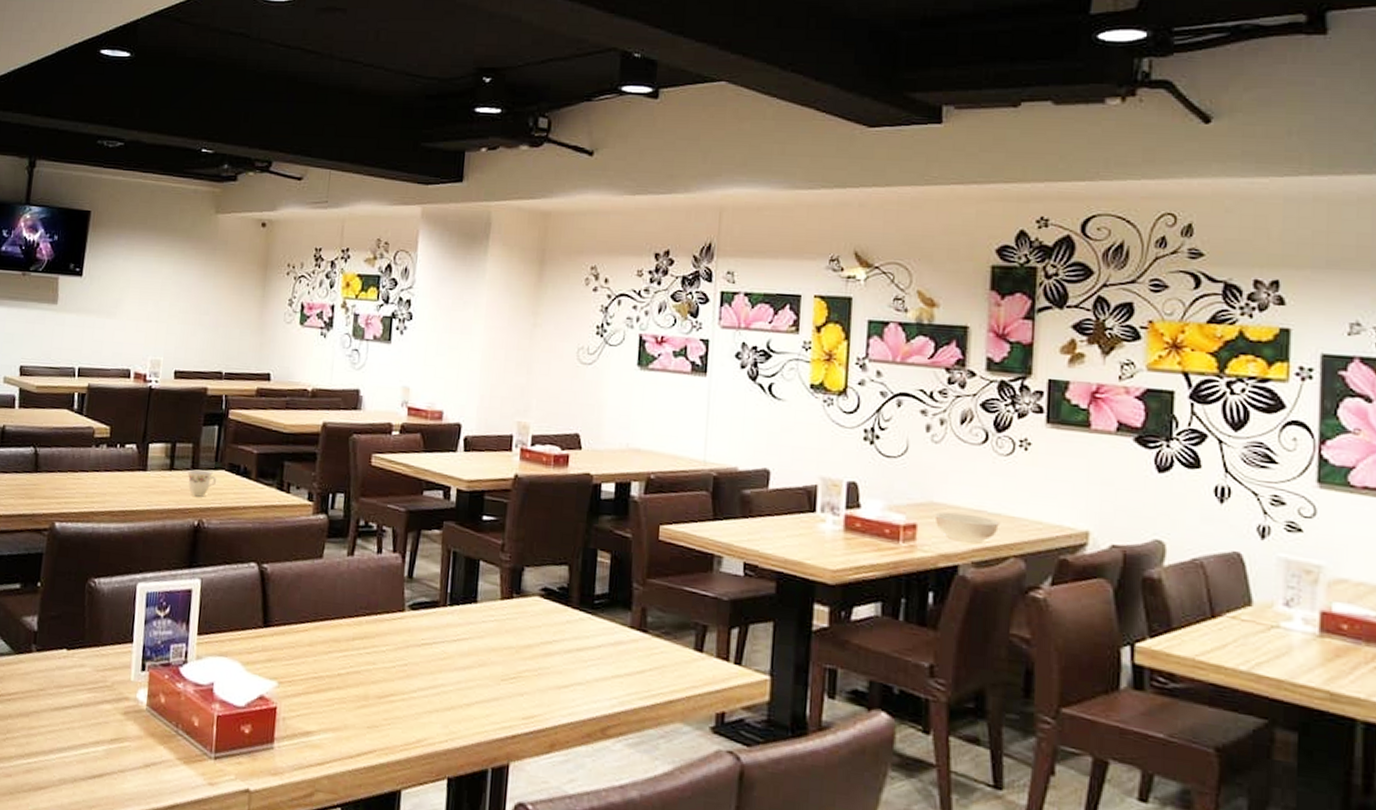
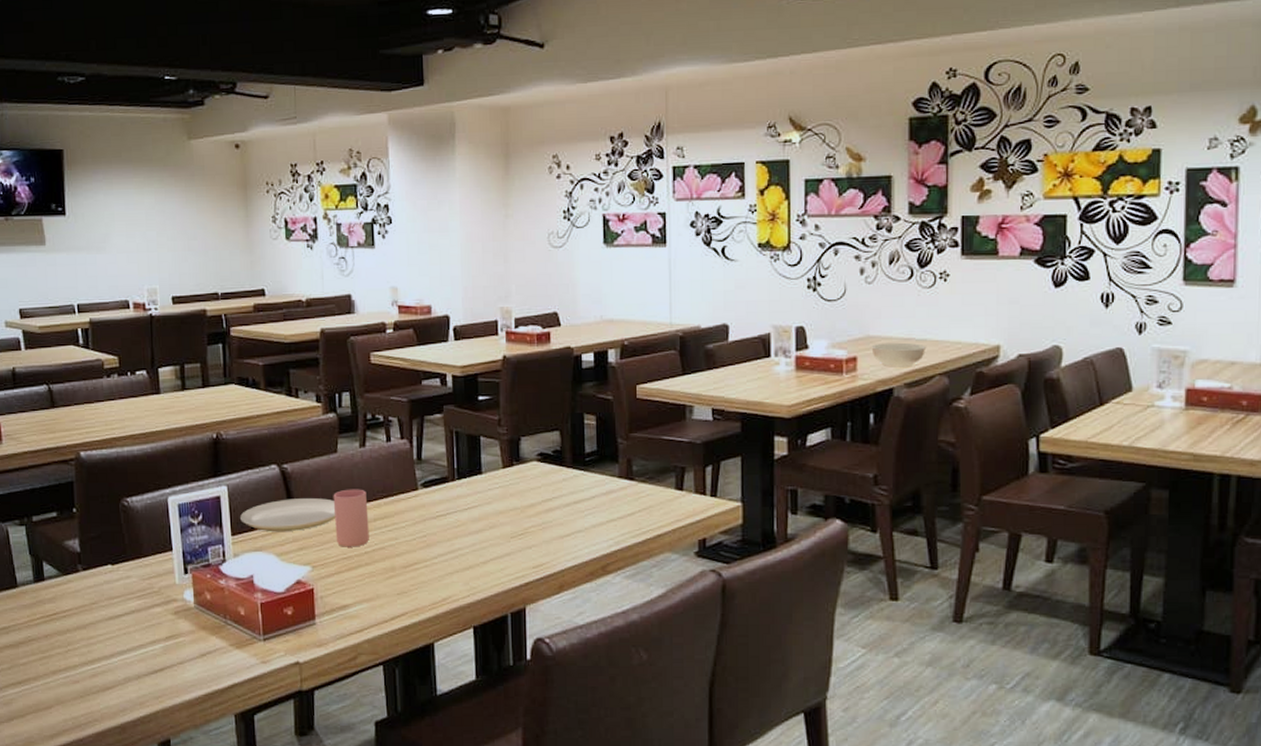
teacup: present [187,469,216,497] -> none [199,386,228,412]
plate: none [209,602,313,640] -> present [240,498,336,531]
cup: none [308,600,348,667] -> present [333,489,369,547]

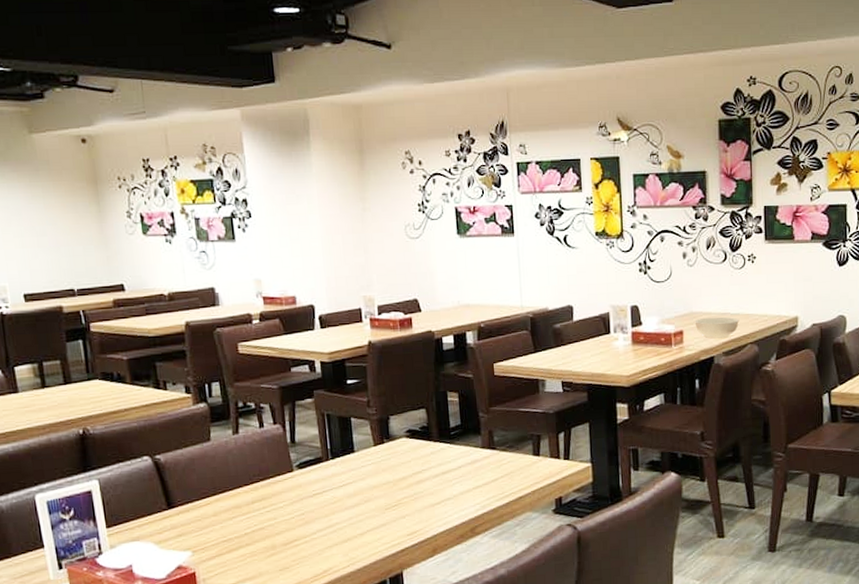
plate: present [240,498,336,531] -> none [114,485,214,521]
cup: present [333,489,369,547] -> none [209,474,248,531]

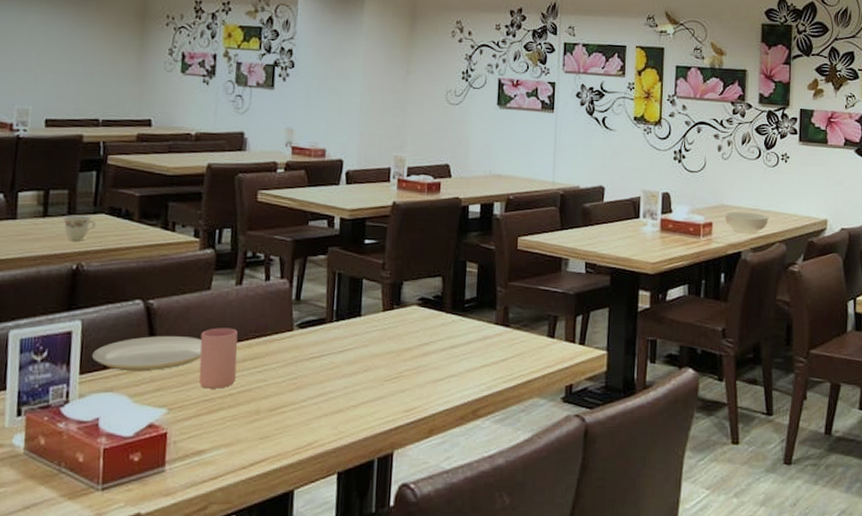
teacup: none [61,382,92,408] -> present [63,215,96,241]
plate: none [114,485,214,521] -> present [92,336,203,370]
cup: none [209,474,248,531] -> present [198,327,238,389]

